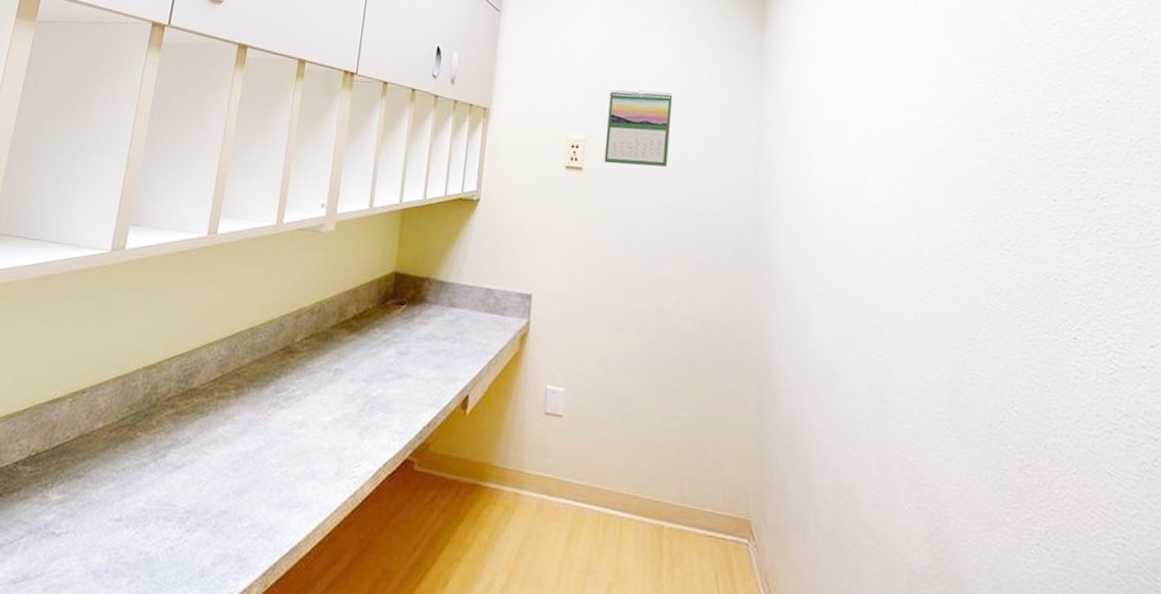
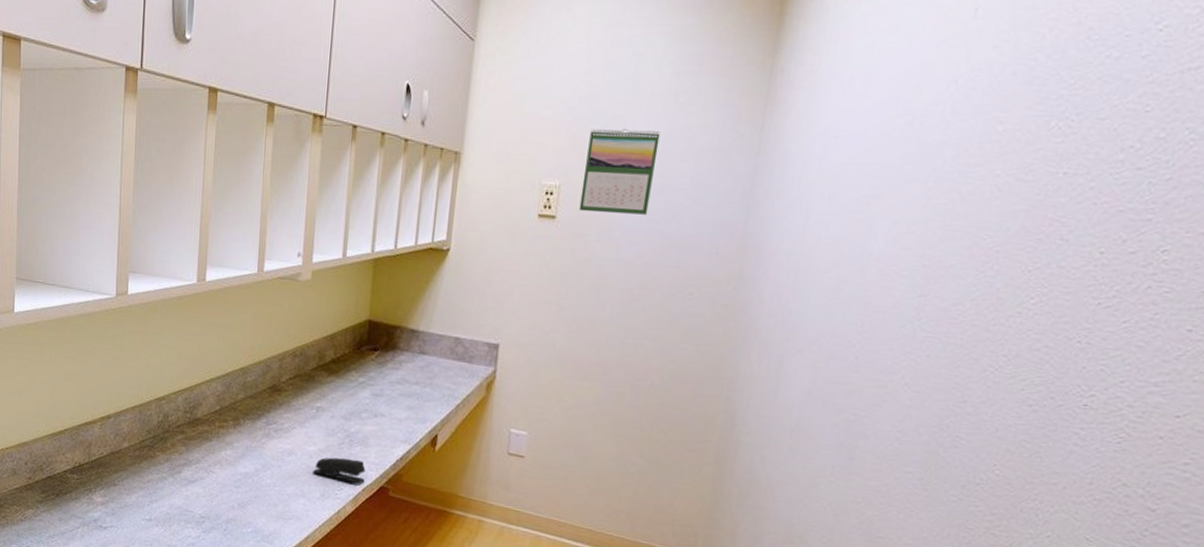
stapler: none [326,427,388,458] -> present [313,457,366,484]

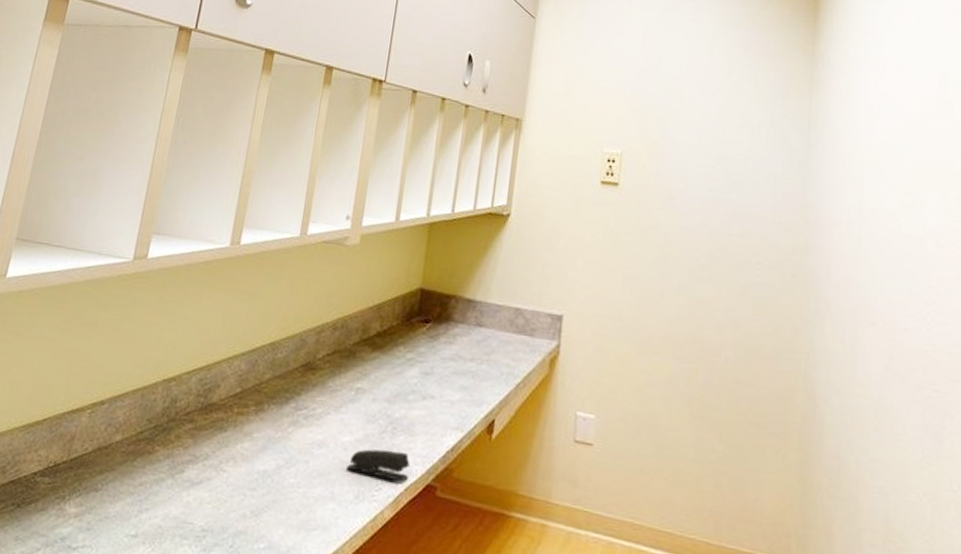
calendar: present [579,128,661,215] -> none [641,101,716,184]

